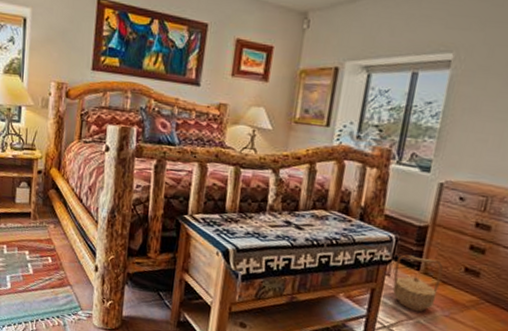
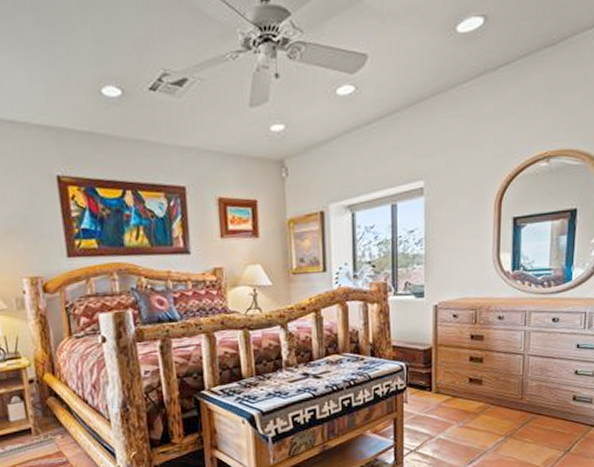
basket: present [392,254,443,312] -> none [410,377,451,429]

